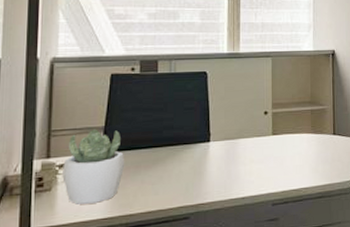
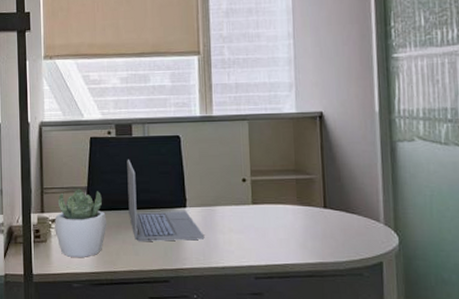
laptop: none [150,97,227,181] -> present [127,160,205,242]

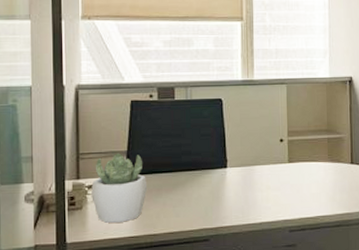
laptop: present [127,160,205,242] -> none [169,123,244,204]

